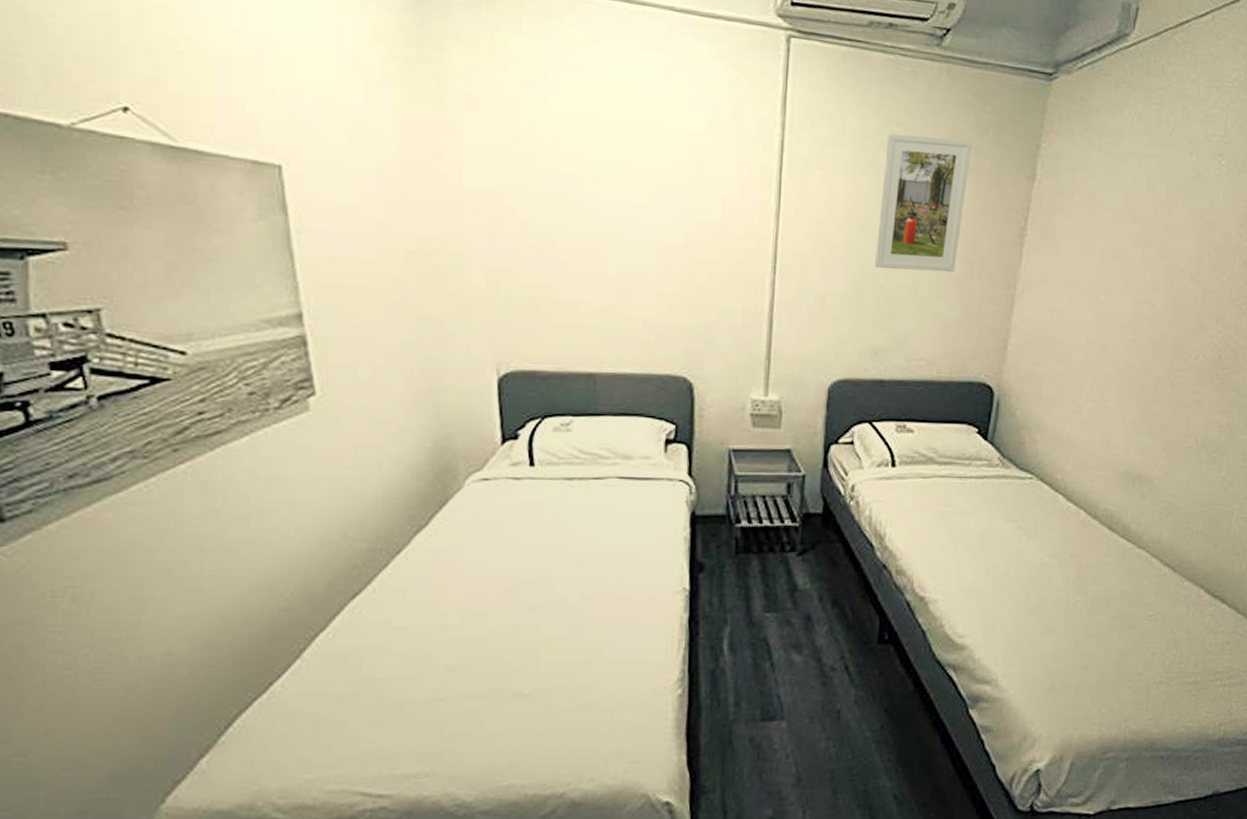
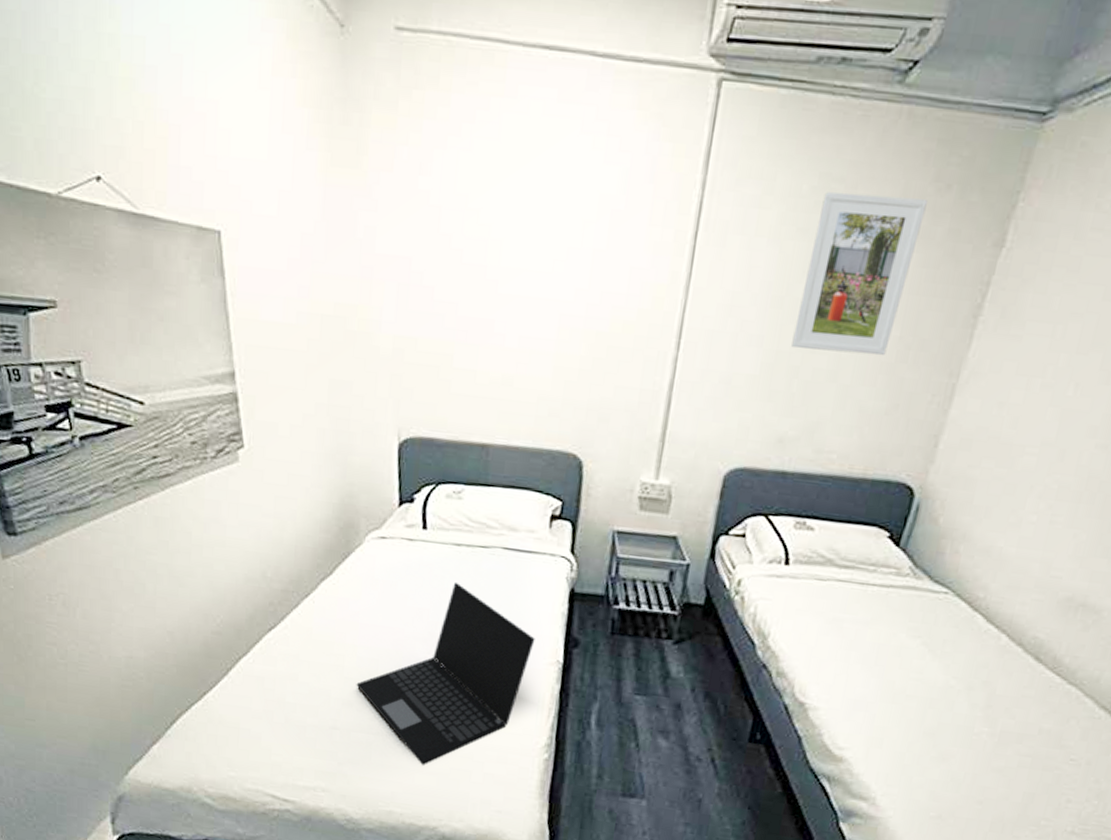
laptop: none [461,518,659,726] -> present [356,581,535,767]

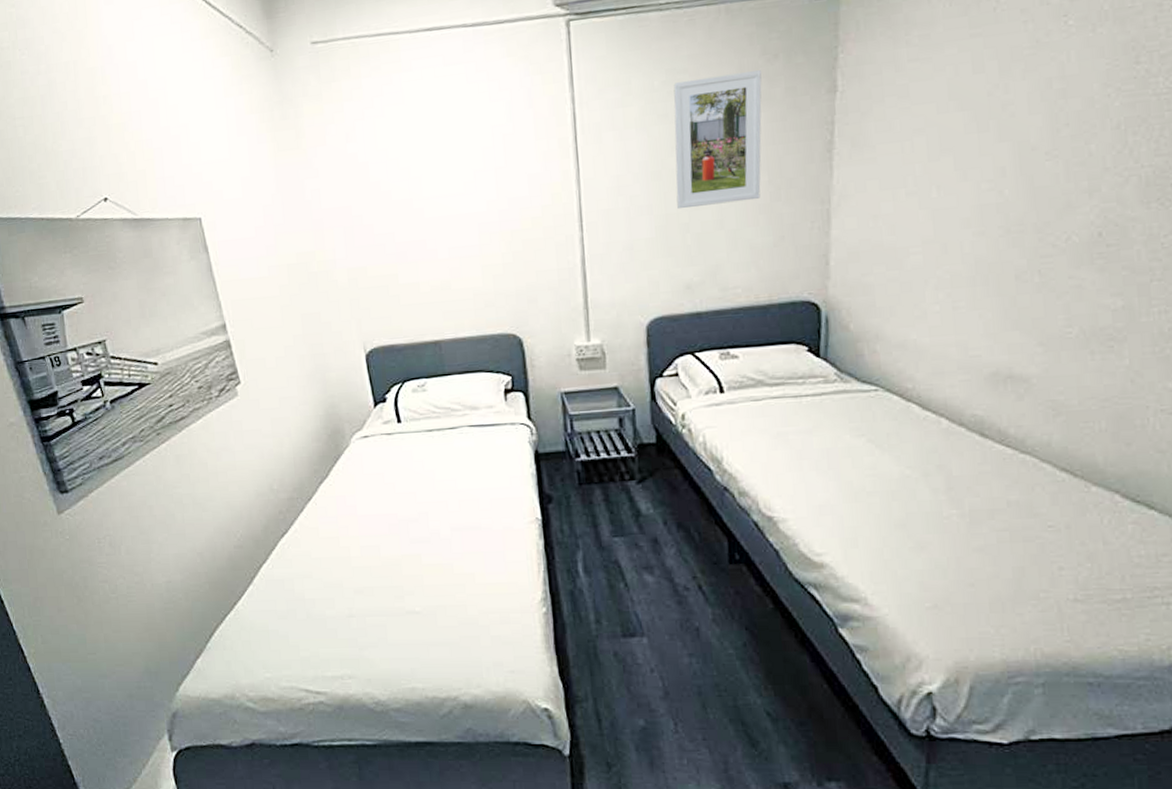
laptop: present [356,581,535,767] -> none [363,463,513,639]

